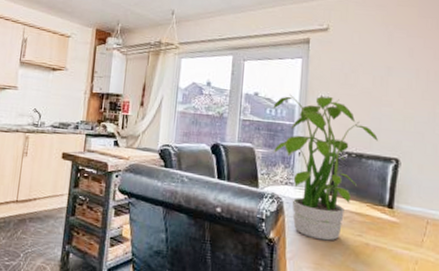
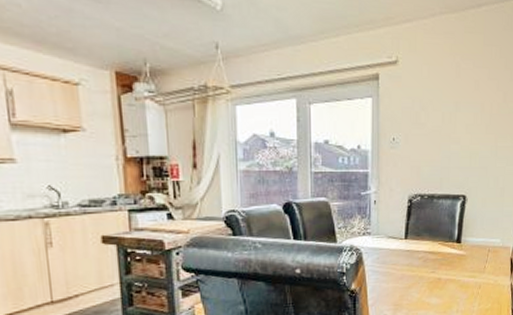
potted plant: present [272,94,378,241] -> none [345,138,447,283]

